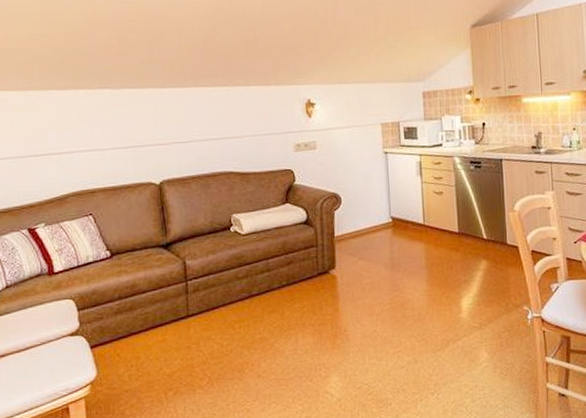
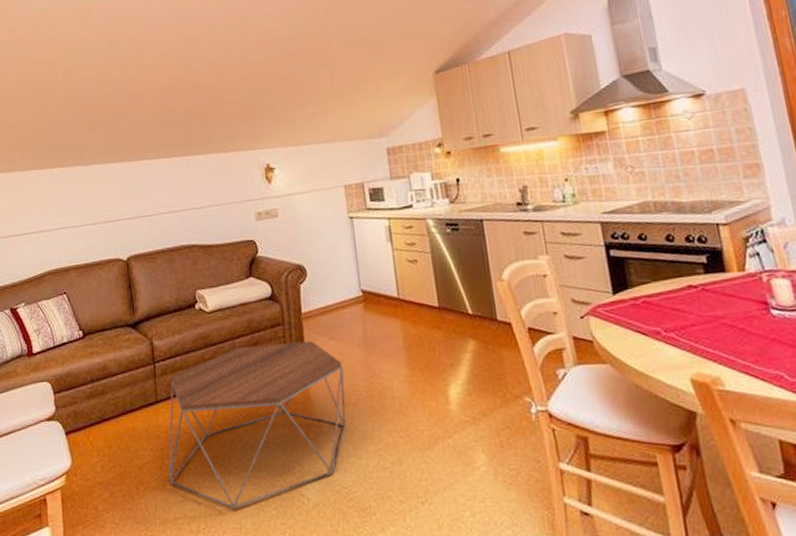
coffee table: none [198,261,371,408] -> present [168,341,346,510]

